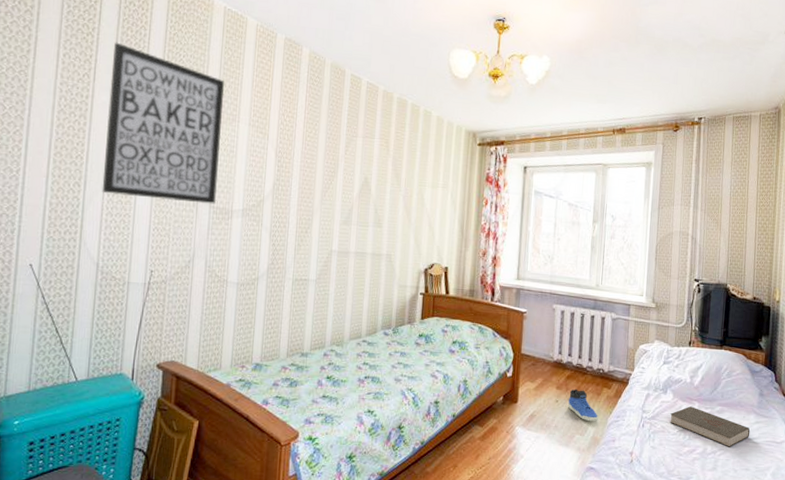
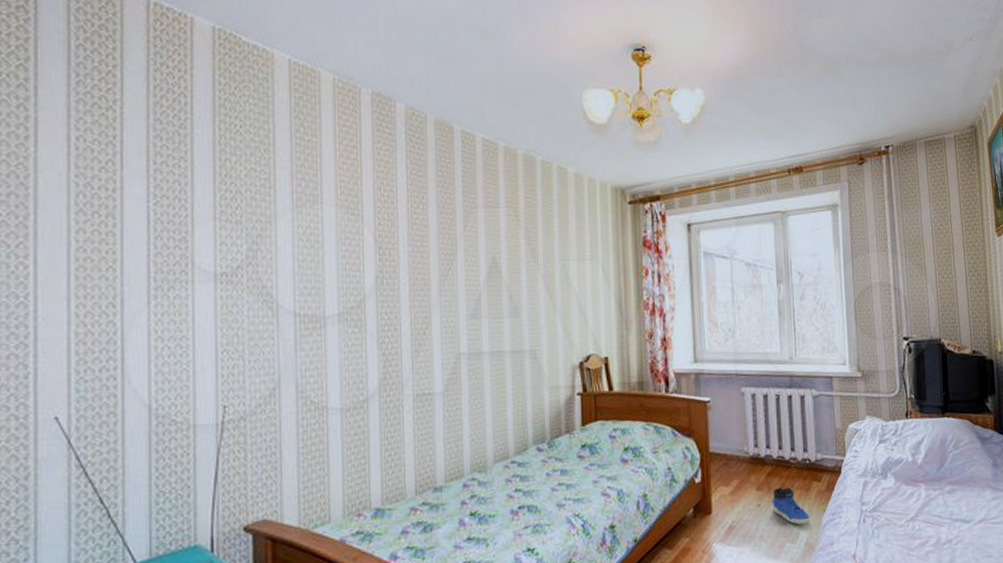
wall art: present [102,42,225,204] -> none [144,116,303,314]
book: present [670,406,751,447] -> none [894,489,988,533]

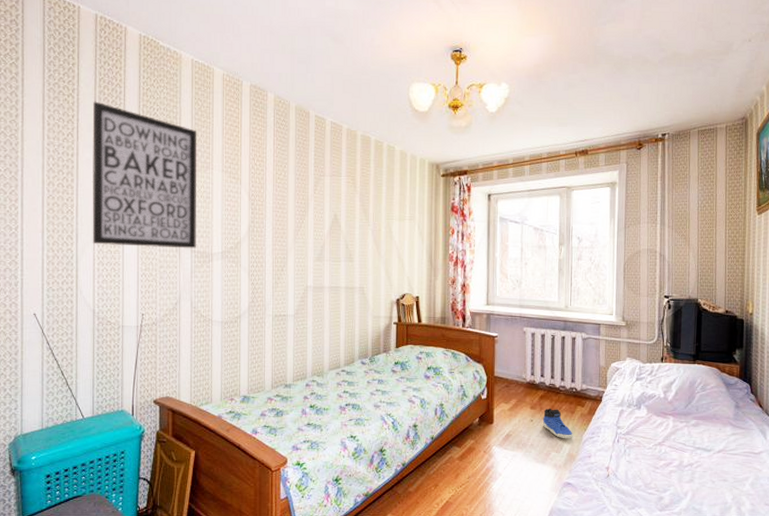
wall art: none [144,116,303,314] -> present [92,101,197,249]

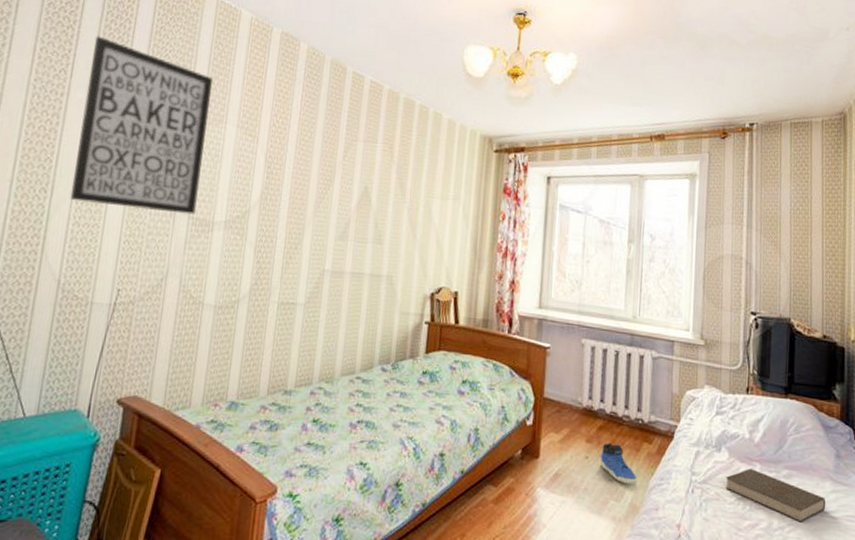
book: none [645,421,727,459] -> present [725,468,826,522]

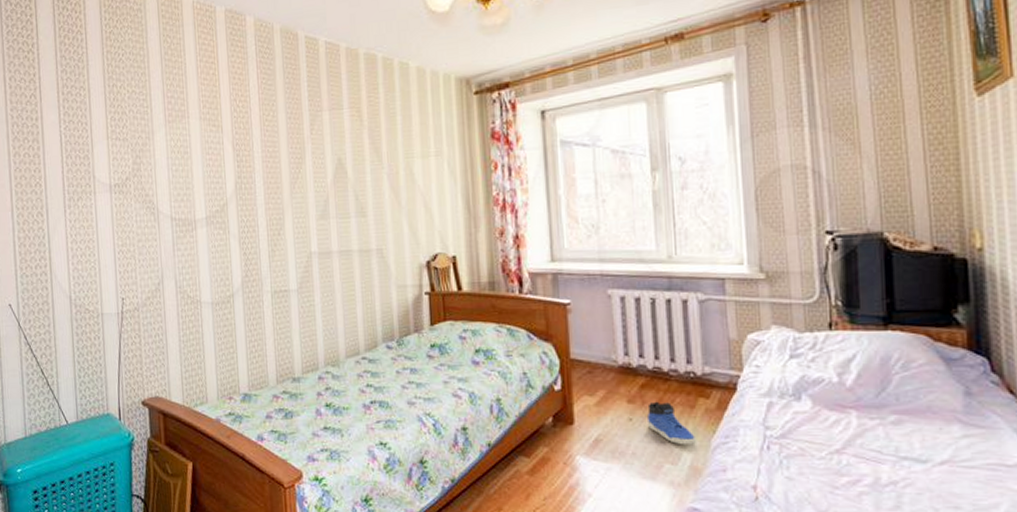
wall art: present [70,36,214,215] -> none [54,54,178,220]
book: present [725,468,826,522] -> none [811,417,956,475]

